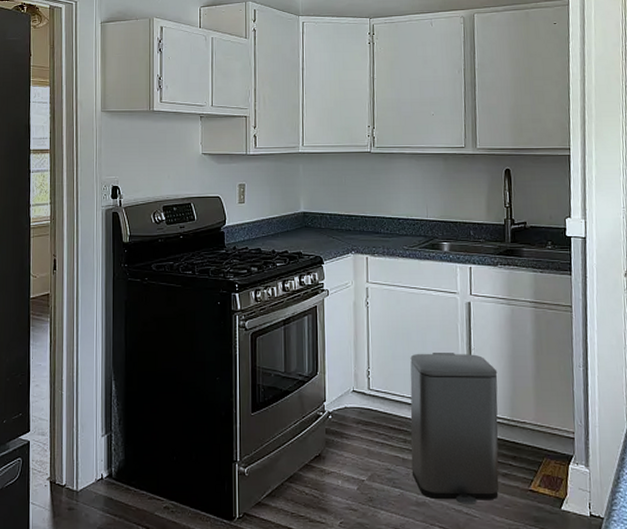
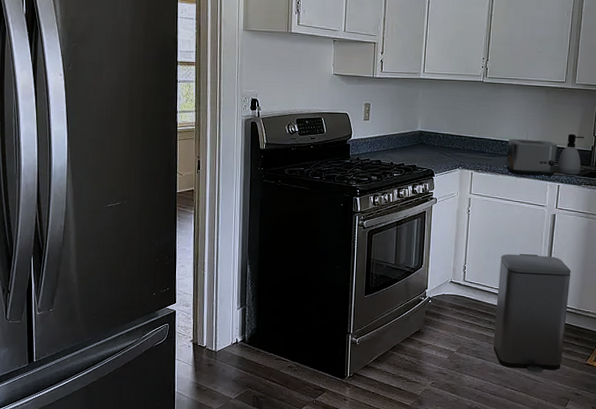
toaster: none [405,215,466,257] -> present [506,139,559,176]
soap dispenser: none [466,205,495,254] -> present [557,133,585,175]

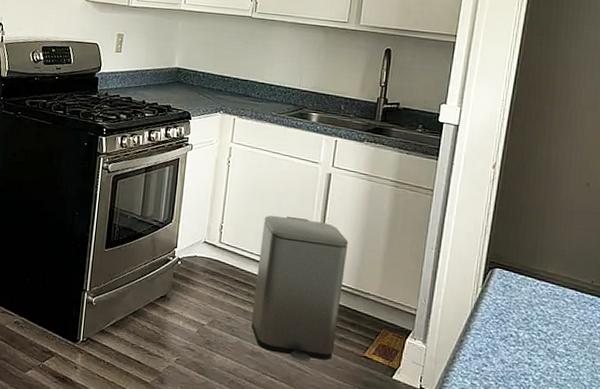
toaster: present [506,139,559,176] -> none [274,83,338,129]
soap dispenser: present [557,133,585,175] -> none [335,81,369,130]

